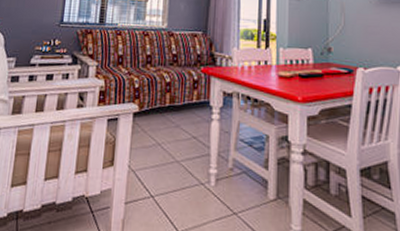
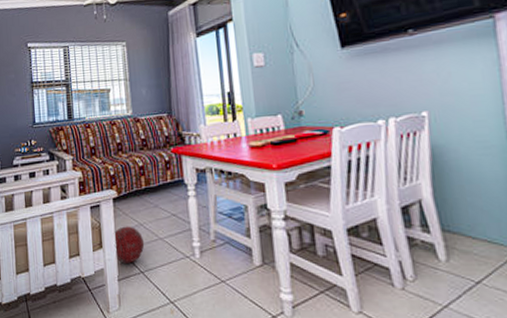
ball: none [127,144,160,186] -> present [113,226,145,263]

